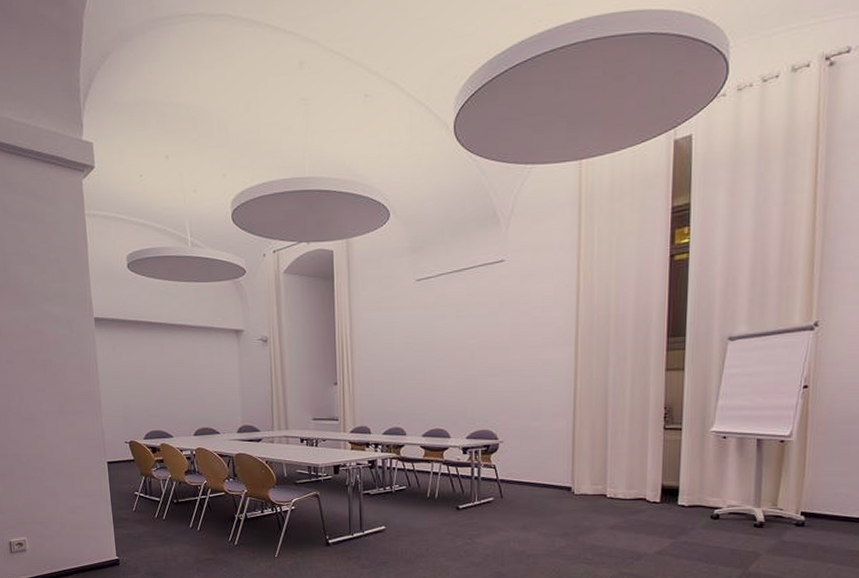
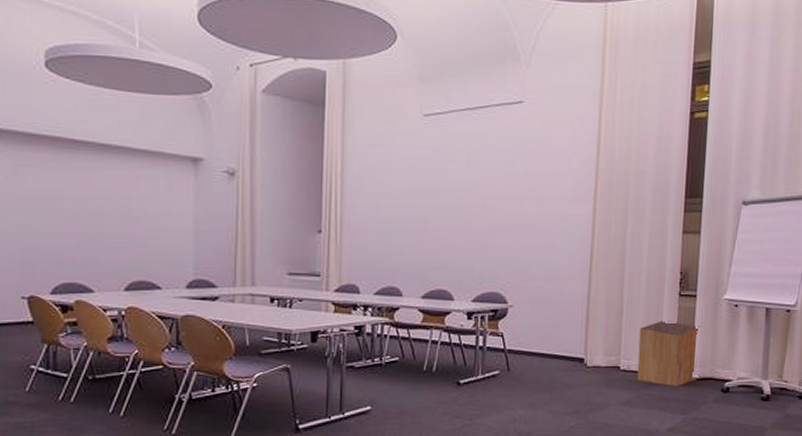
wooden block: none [623,451,688,514] -> present [637,319,701,387]

